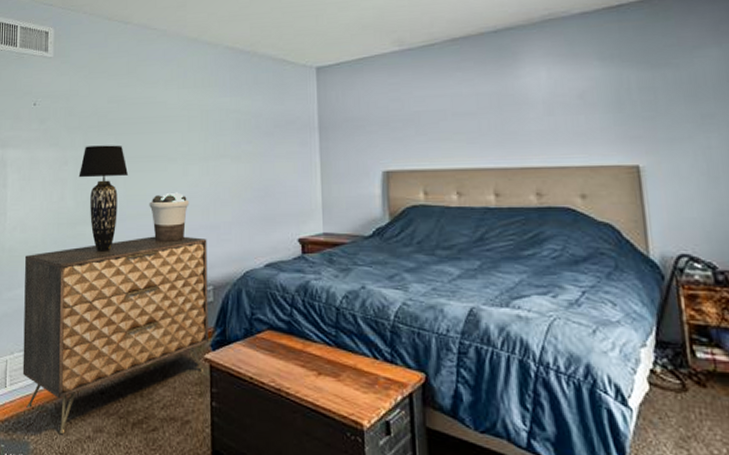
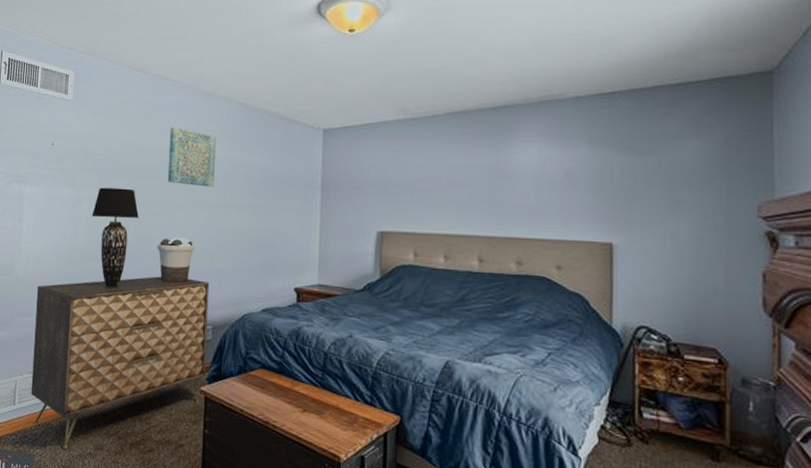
wall art: none [156,77,206,138] -> present [167,127,216,187]

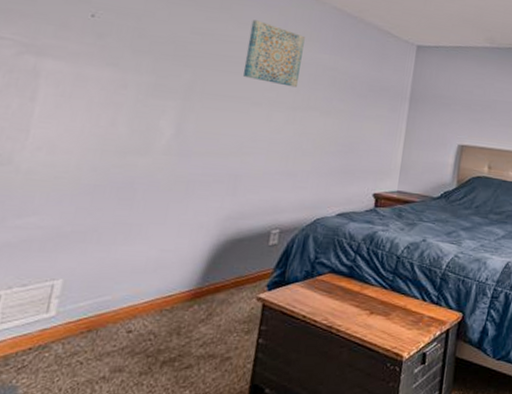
dresser: present [31,276,210,449] -> none [20,175,282,375]
table lamp: present [91,187,140,287] -> none [139,73,203,186]
potted plant: present [157,237,195,283] -> none [221,136,269,184]

